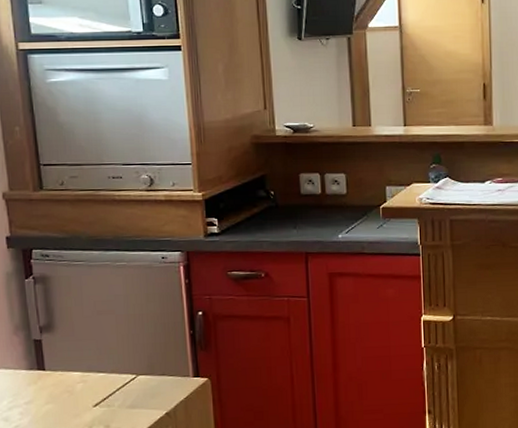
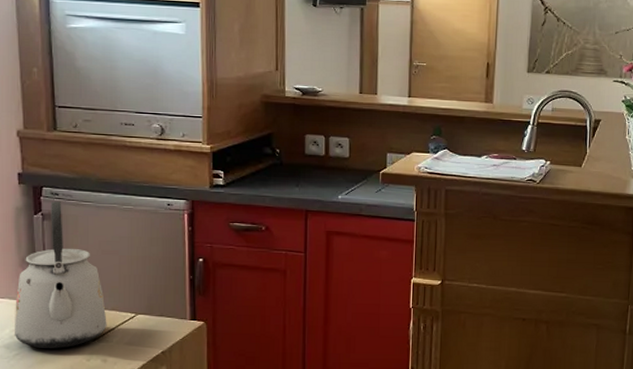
kettle: none [11,263,108,418] -> present [14,201,107,348]

